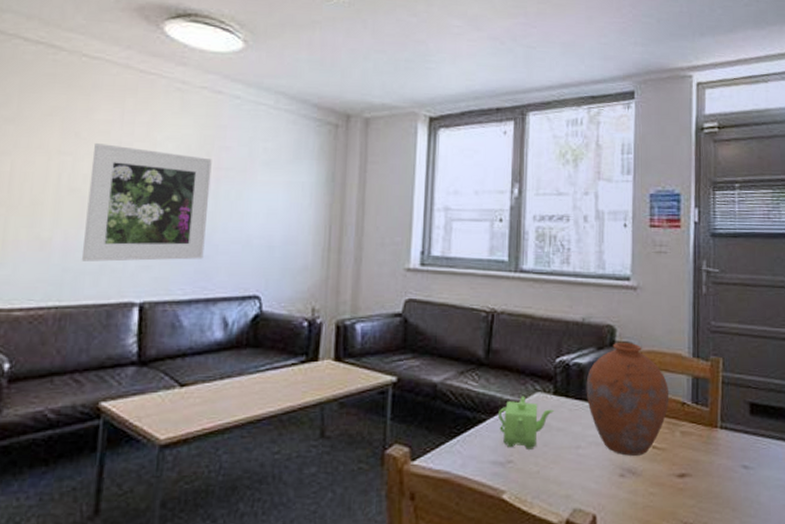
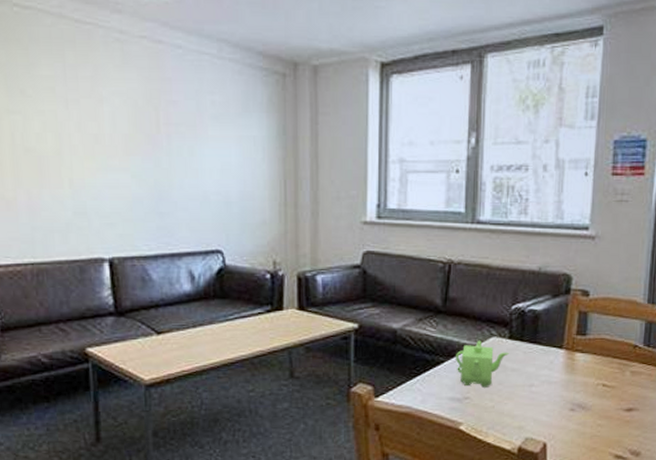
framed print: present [81,143,212,262] -> none [41,101,164,220]
vase: present [586,342,670,456] -> none [540,289,622,393]

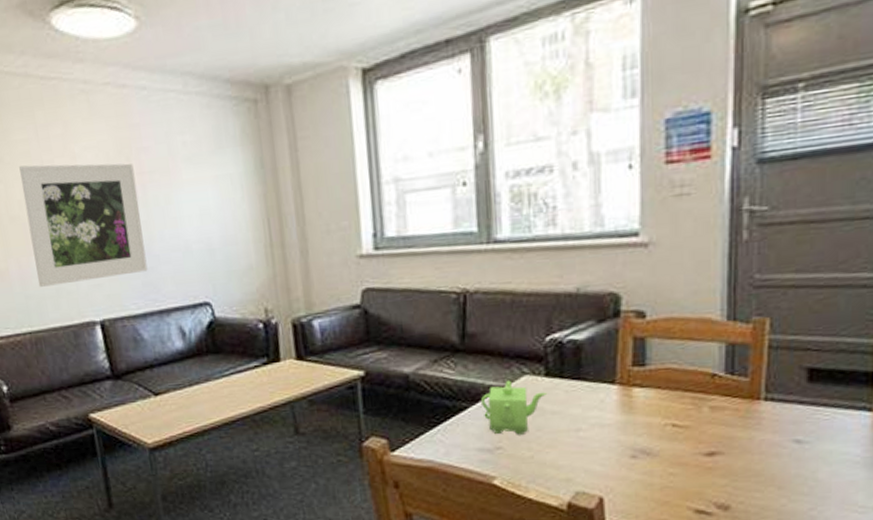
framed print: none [41,101,164,220] -> present [19,163,148,287]

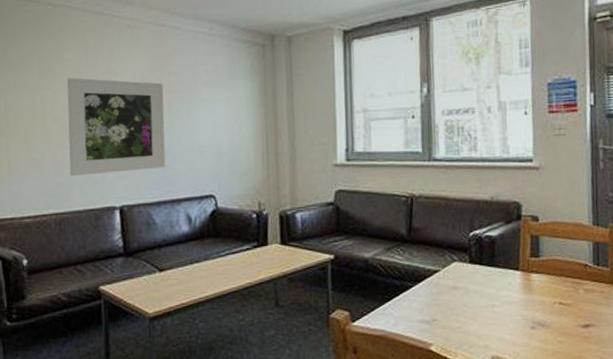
teapot: present [480,380,548,435] -> none [421,265,471,310]

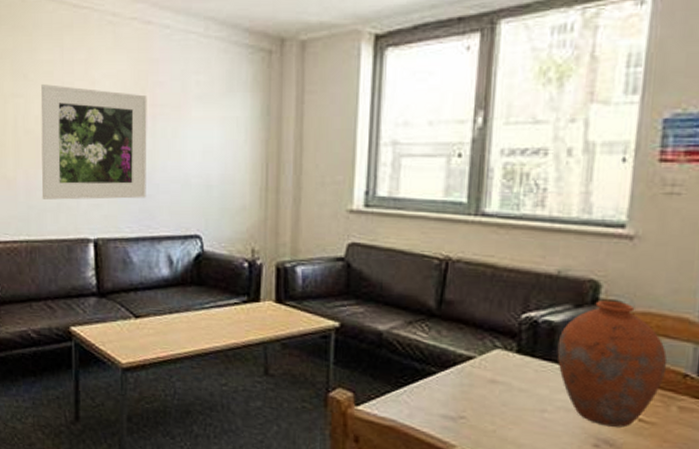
vase: none [497,215,573,312] -> present [557,300,667,427]

